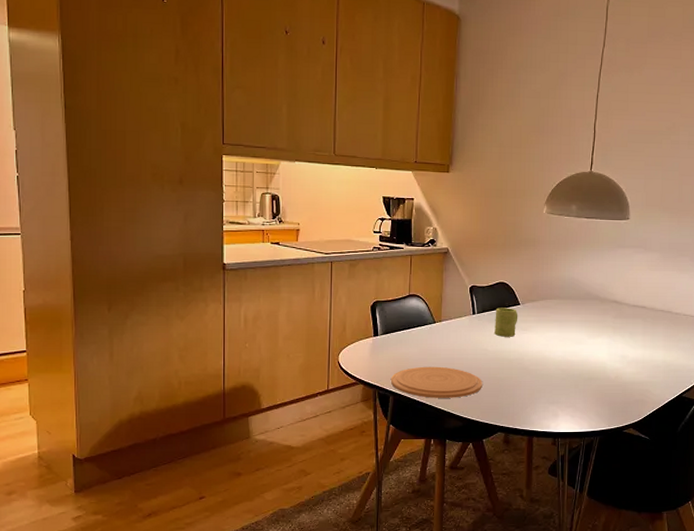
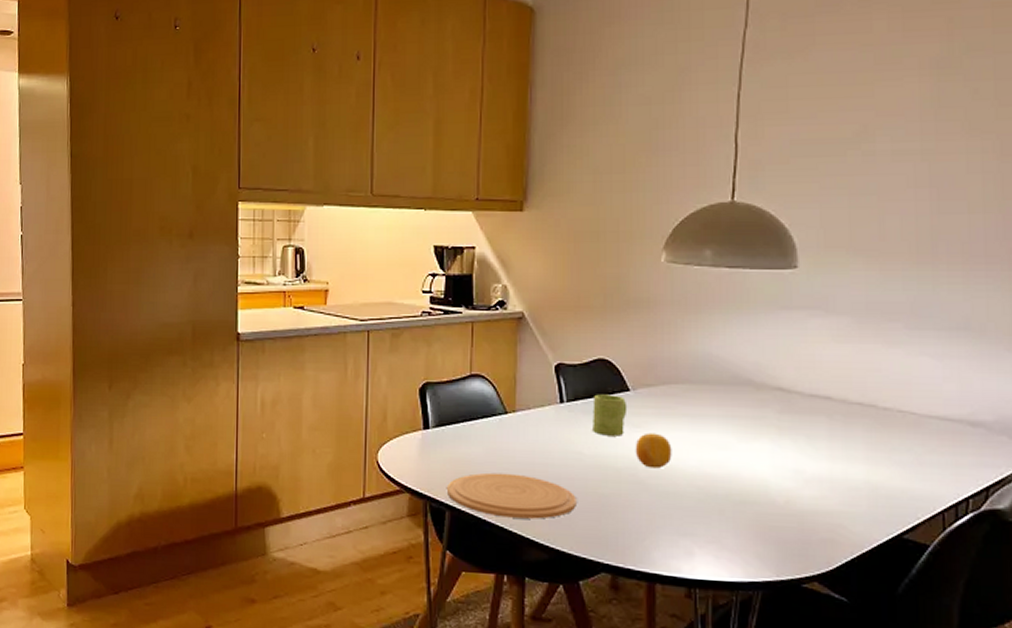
fruit: none [522,334,547,358] -> present [635,432,672,469]

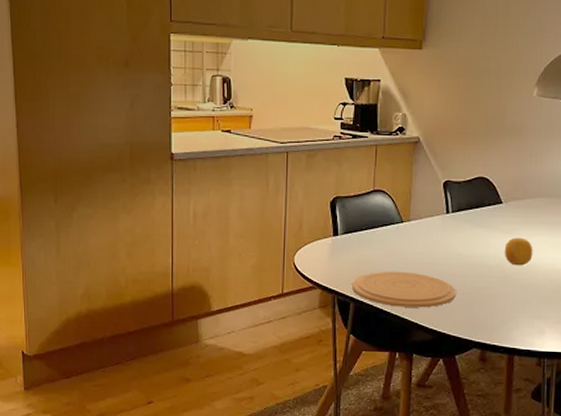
mug: present [592,394,628,436] -> none [471,206,500,240]

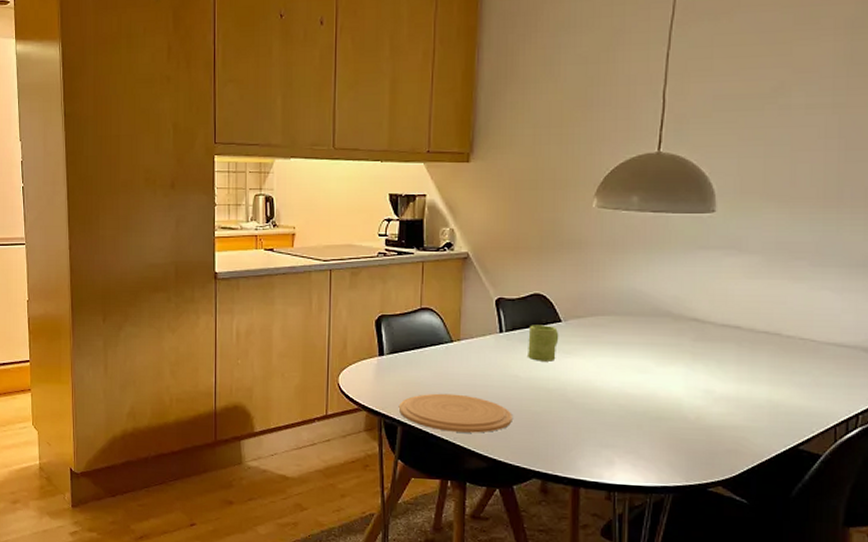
mug: none [471,206,500,240] -> present [528,325,559,362]
fruit: present [504,237,533,266] -> none [565,358,598,389]

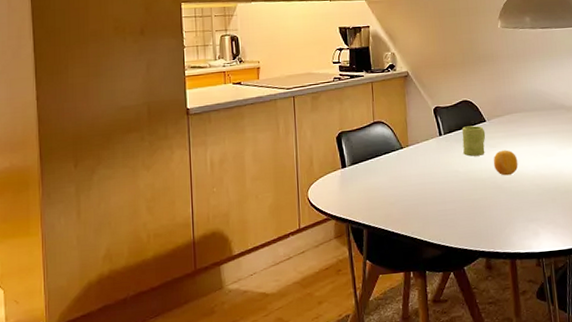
plate: present [398,393,512,433] -> none [362,193,457,228]
fruit: none [565,358,598,389] -> present [493,149,518,176]

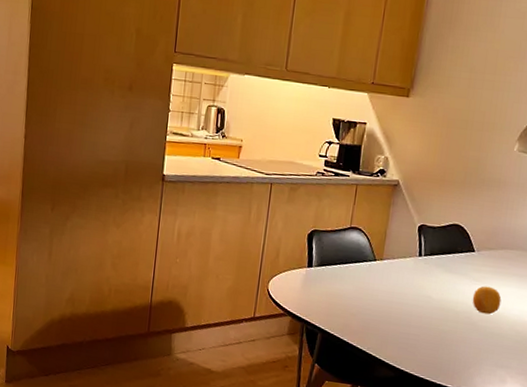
mug: present [461,125,486,157] -> none [441,252,472,287]

